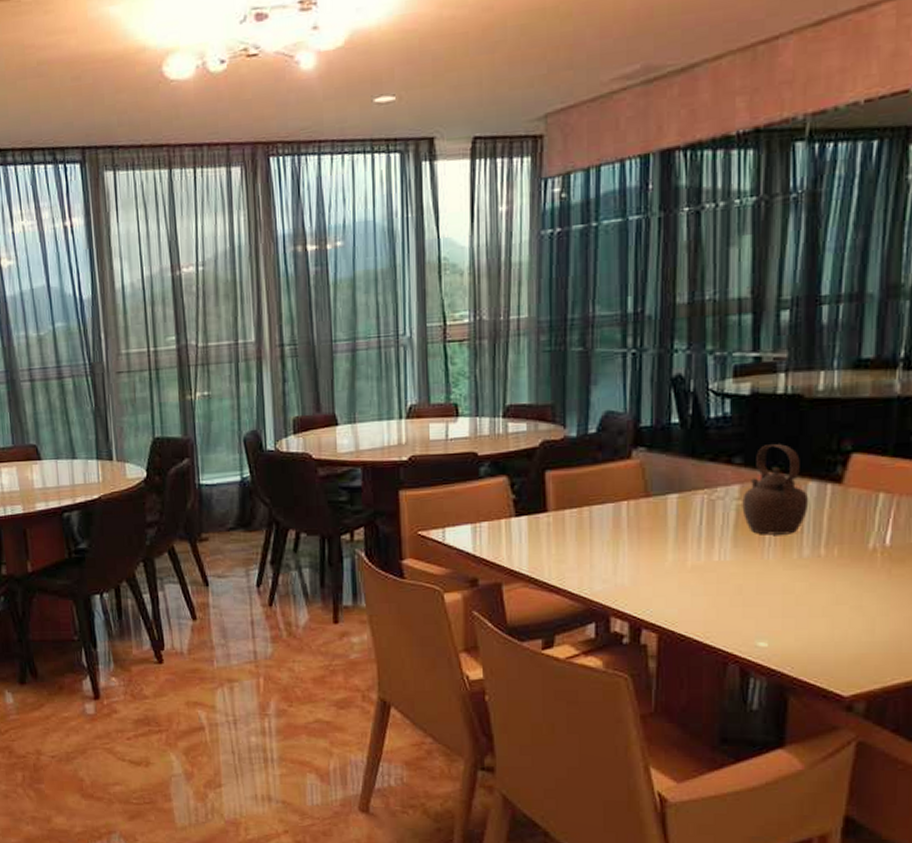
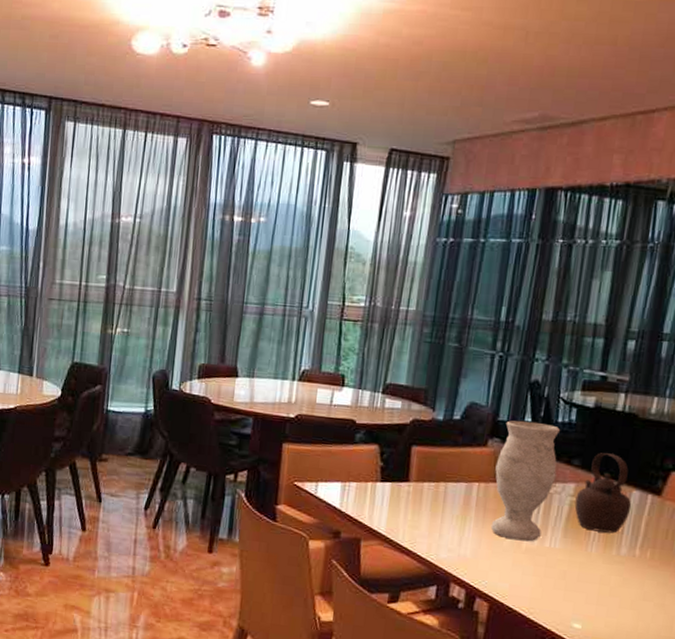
vase: none [645,421,716,559] -> present [490,420,561,542]

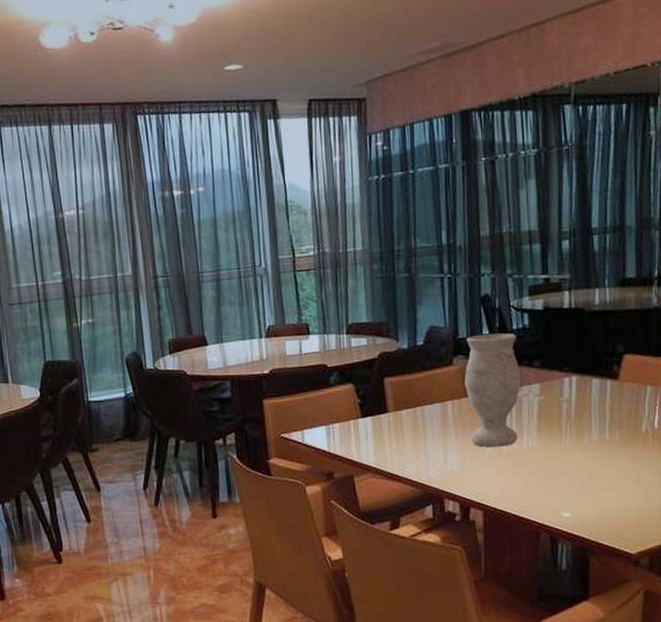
teapot: present [574,453,632,533] -> none [542,349,594,424]

